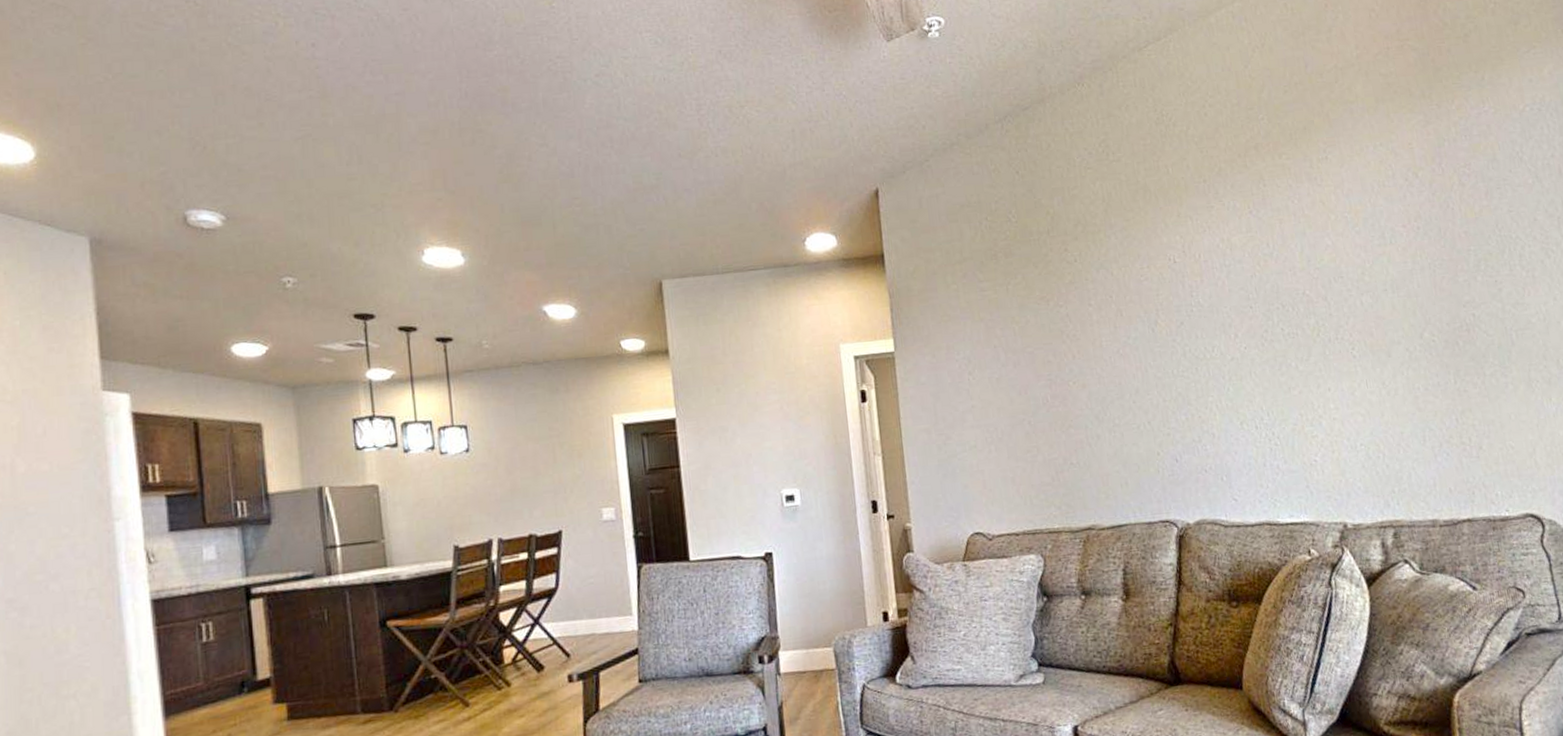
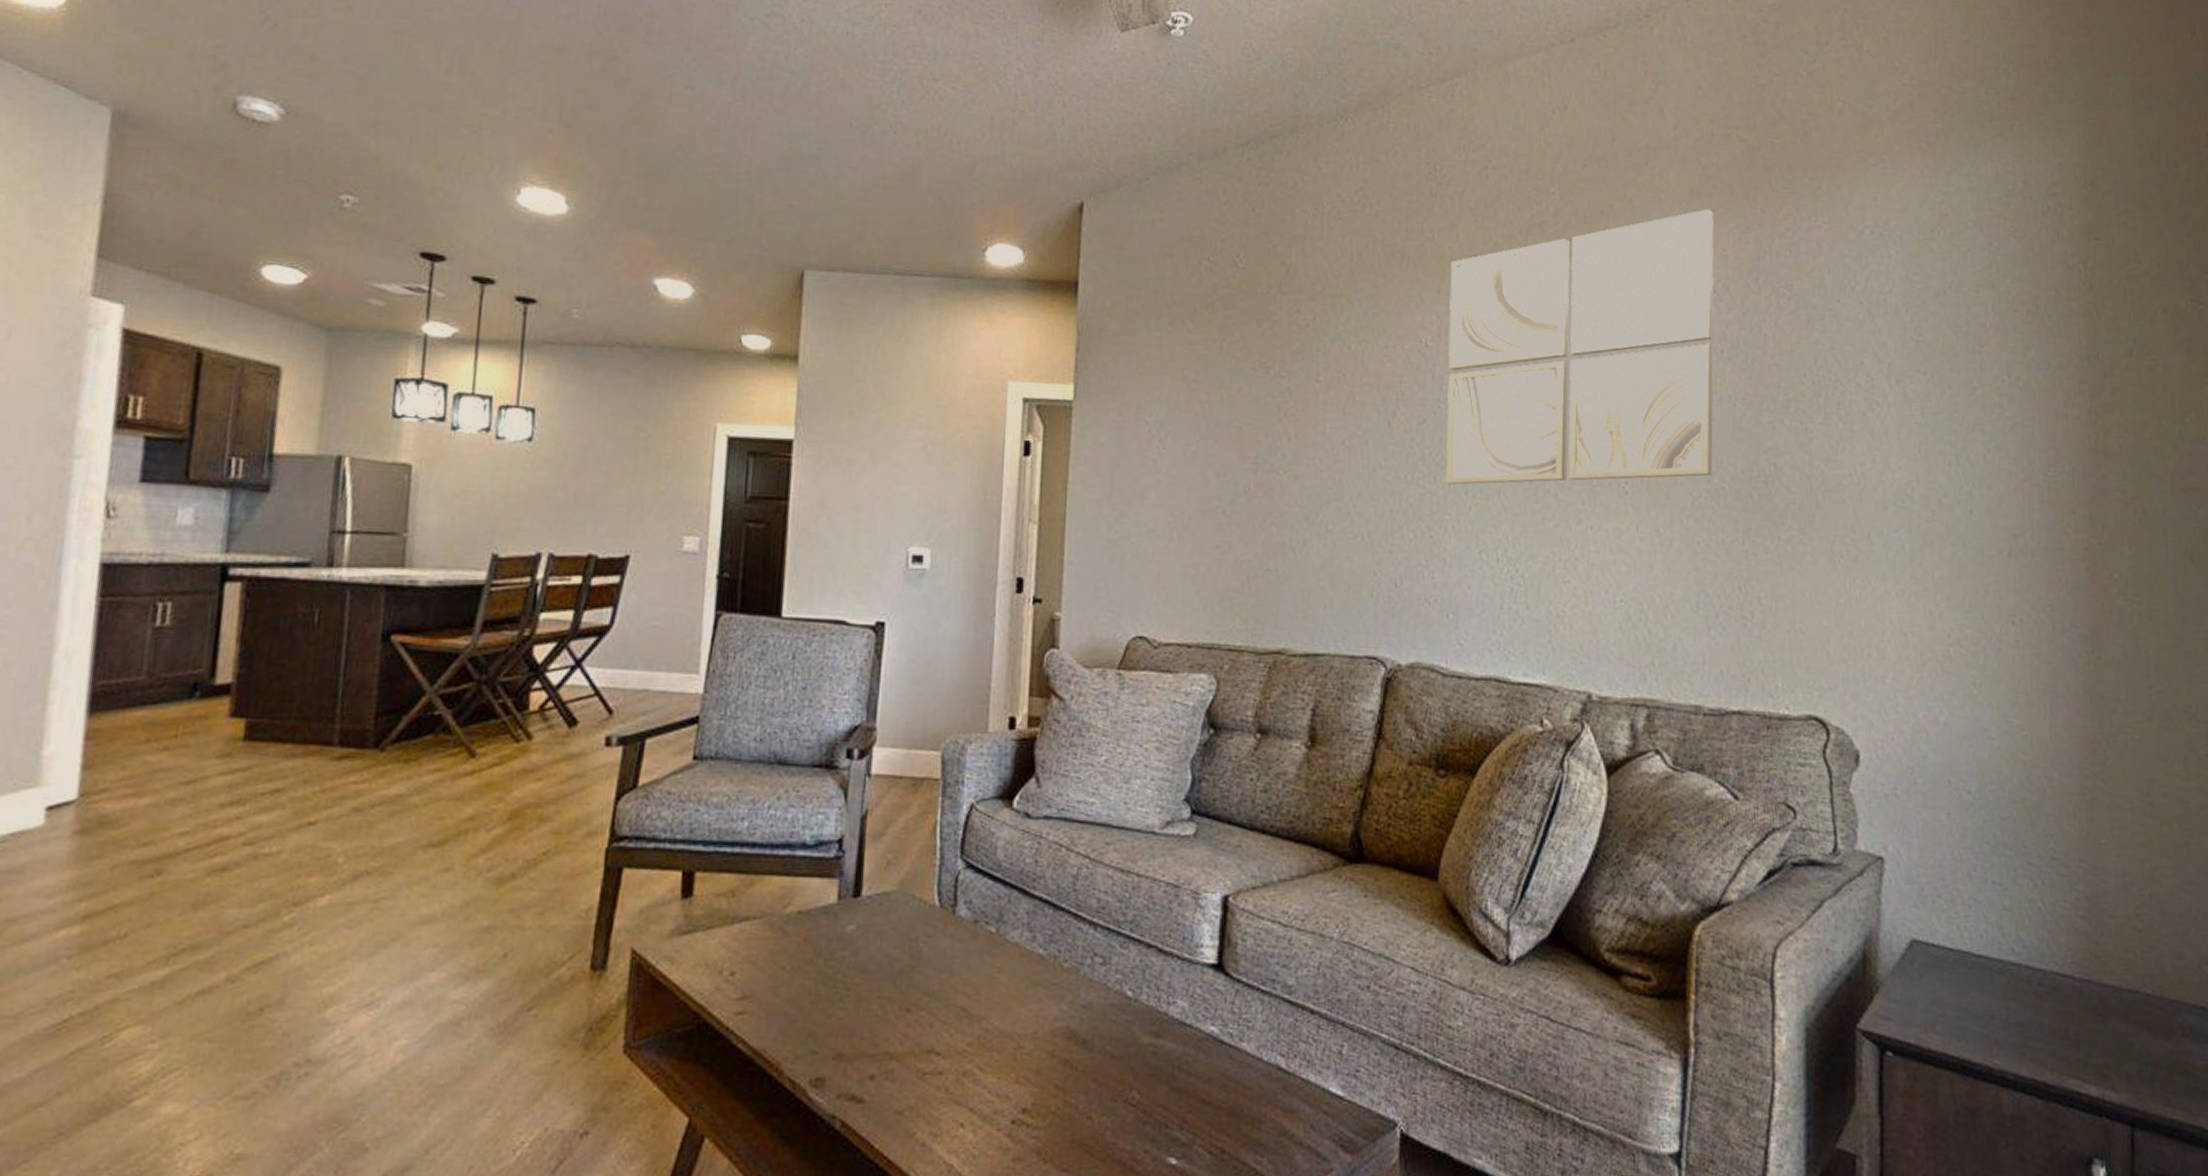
wall art: none [1185,111,1424,373] -> present [1446,209,1714,485]

